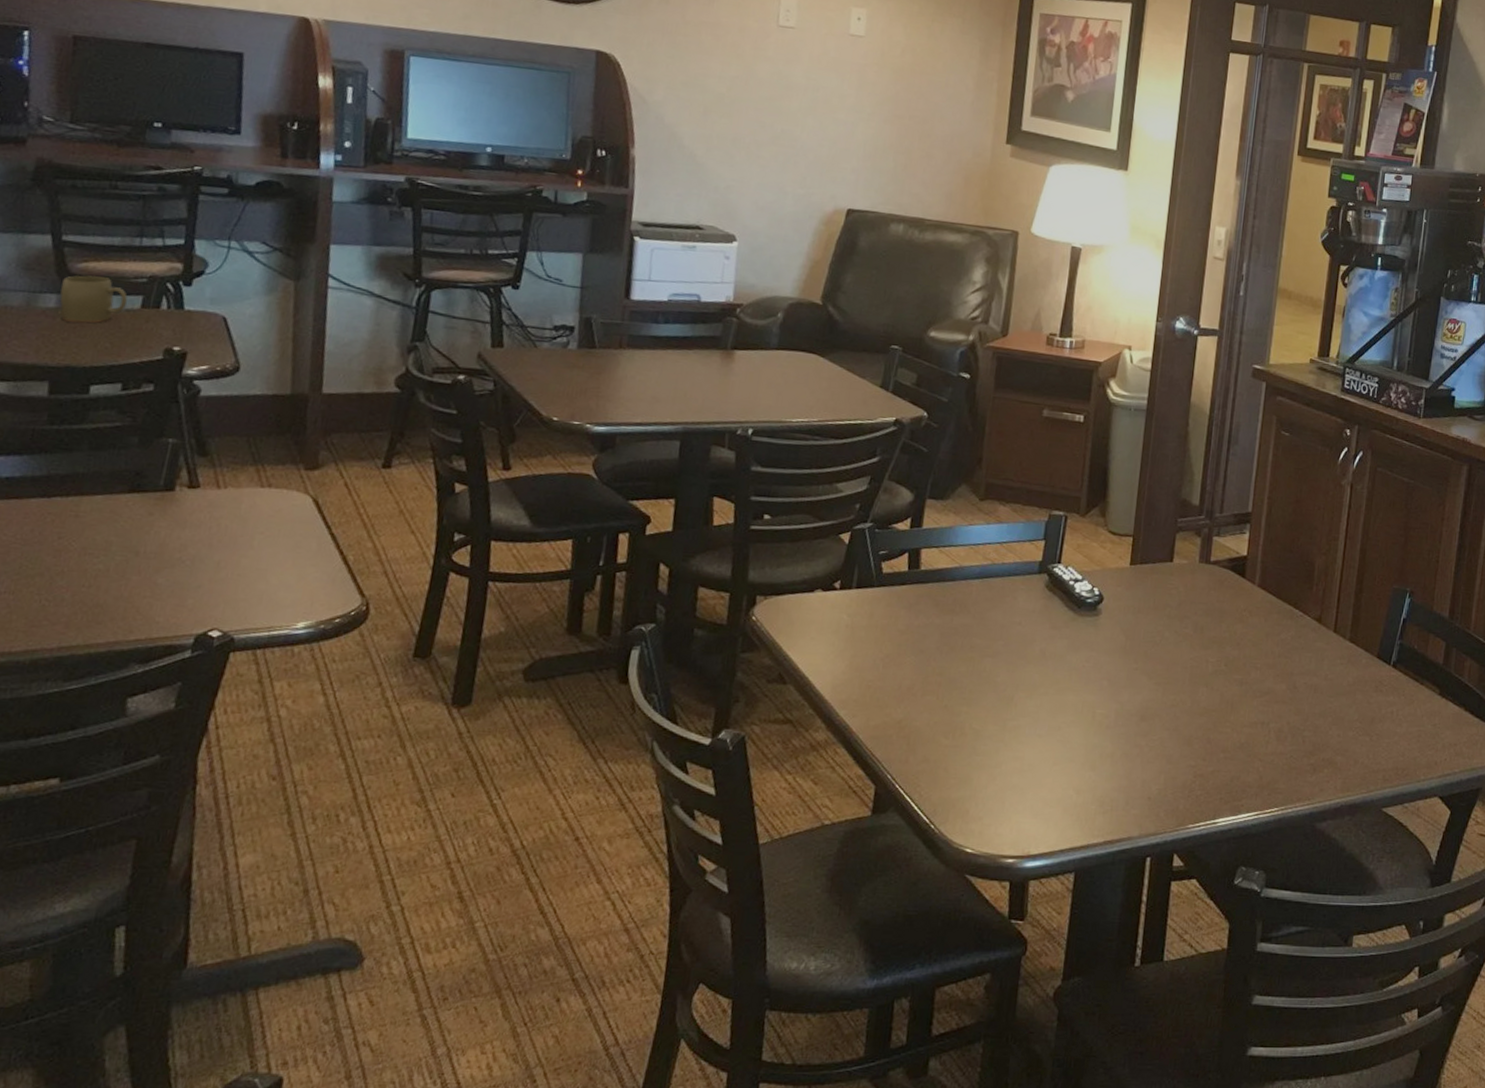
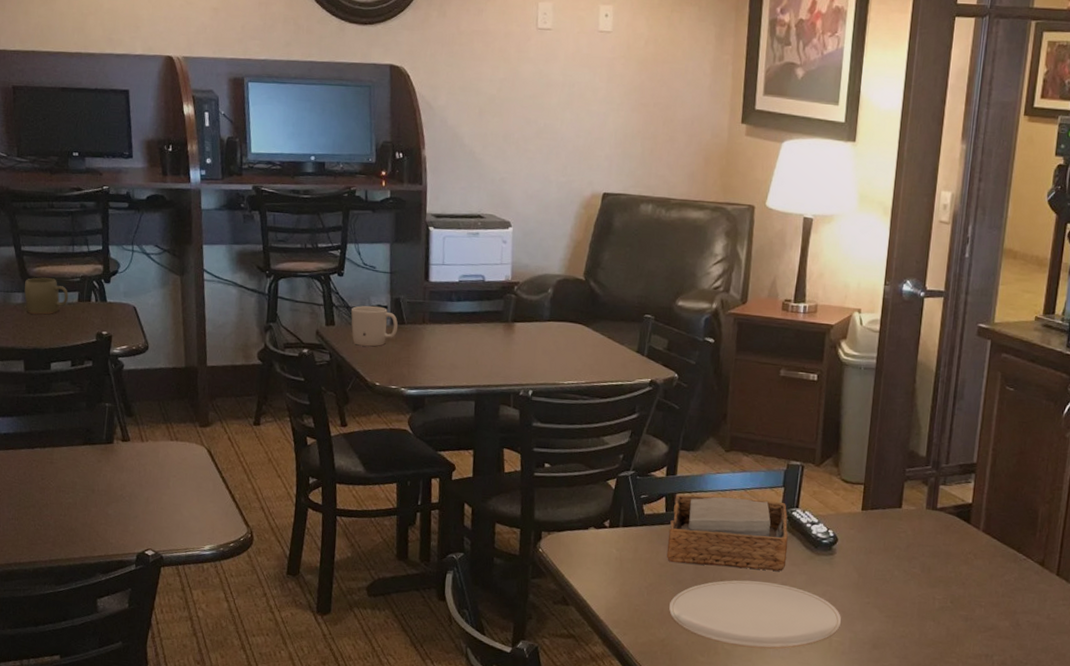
mug: none [525,325,587,374] -> present [350,305,399,347]
napkin holder: none [907,549,1050,636] -> present [666,494,789,571]
plate: none [908,647,1107,727] -> present [668,580,842,650]

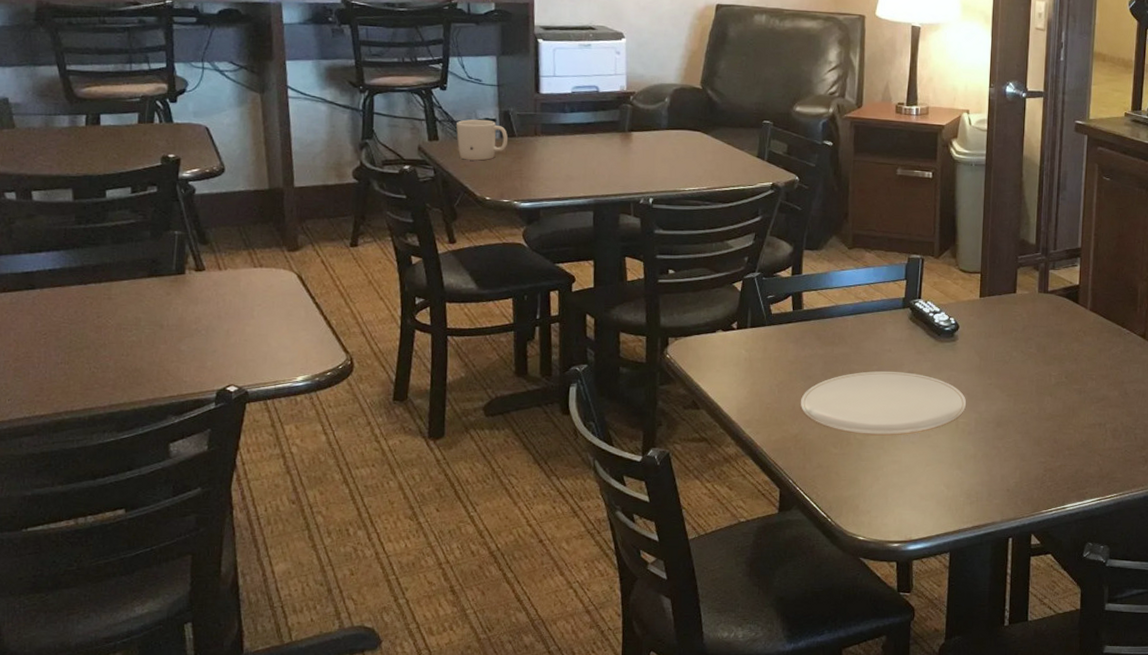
mug: present [24,277,68,315] -> none [71,98,126,139]
napkin holder: present [666,494,789,571] -> none [795,292,913,361]

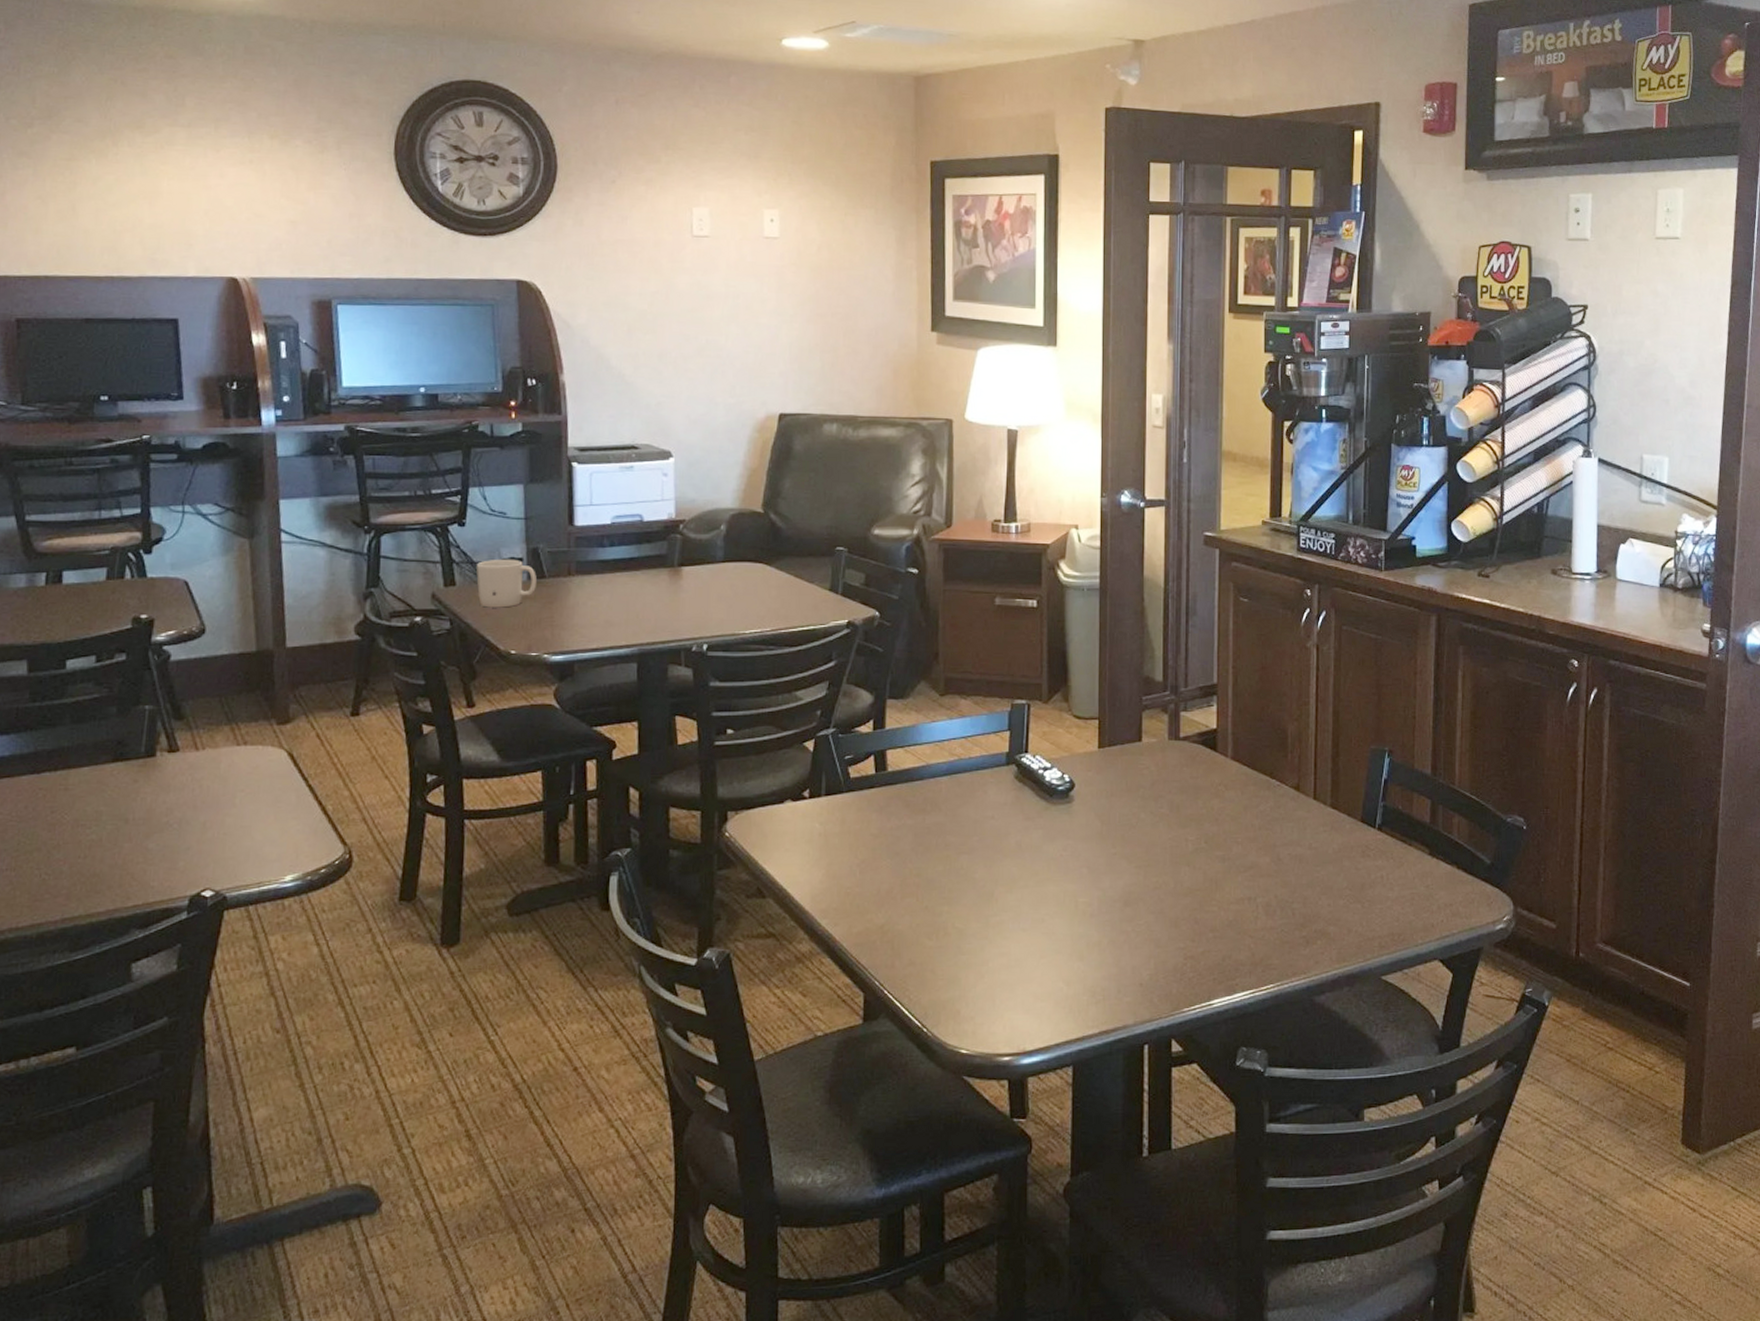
plate: present [800,371,967,437] -> none [886,843,1087,924]

